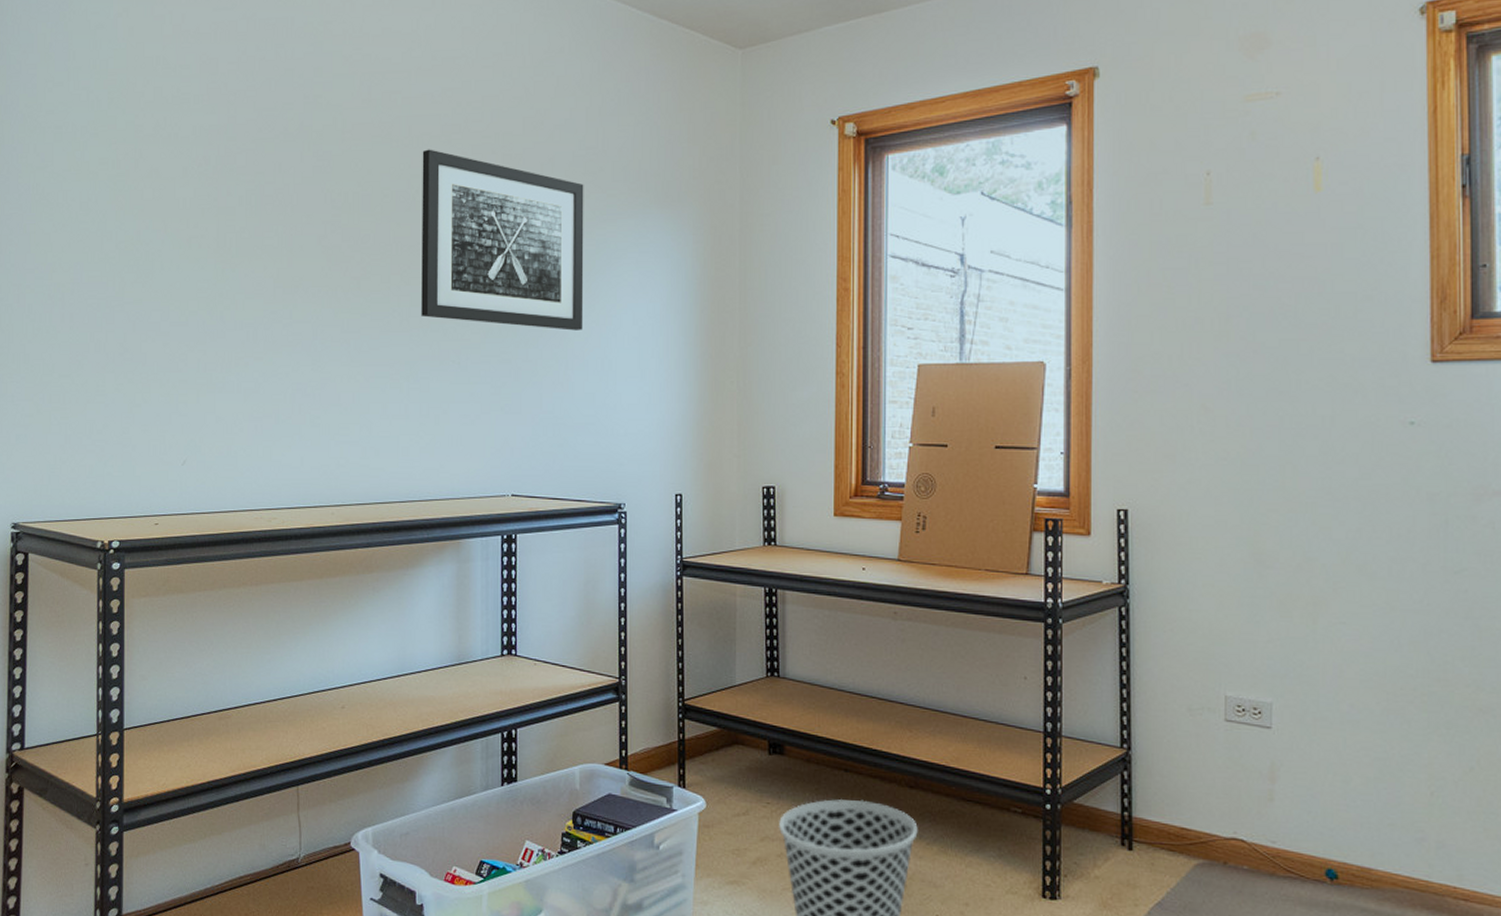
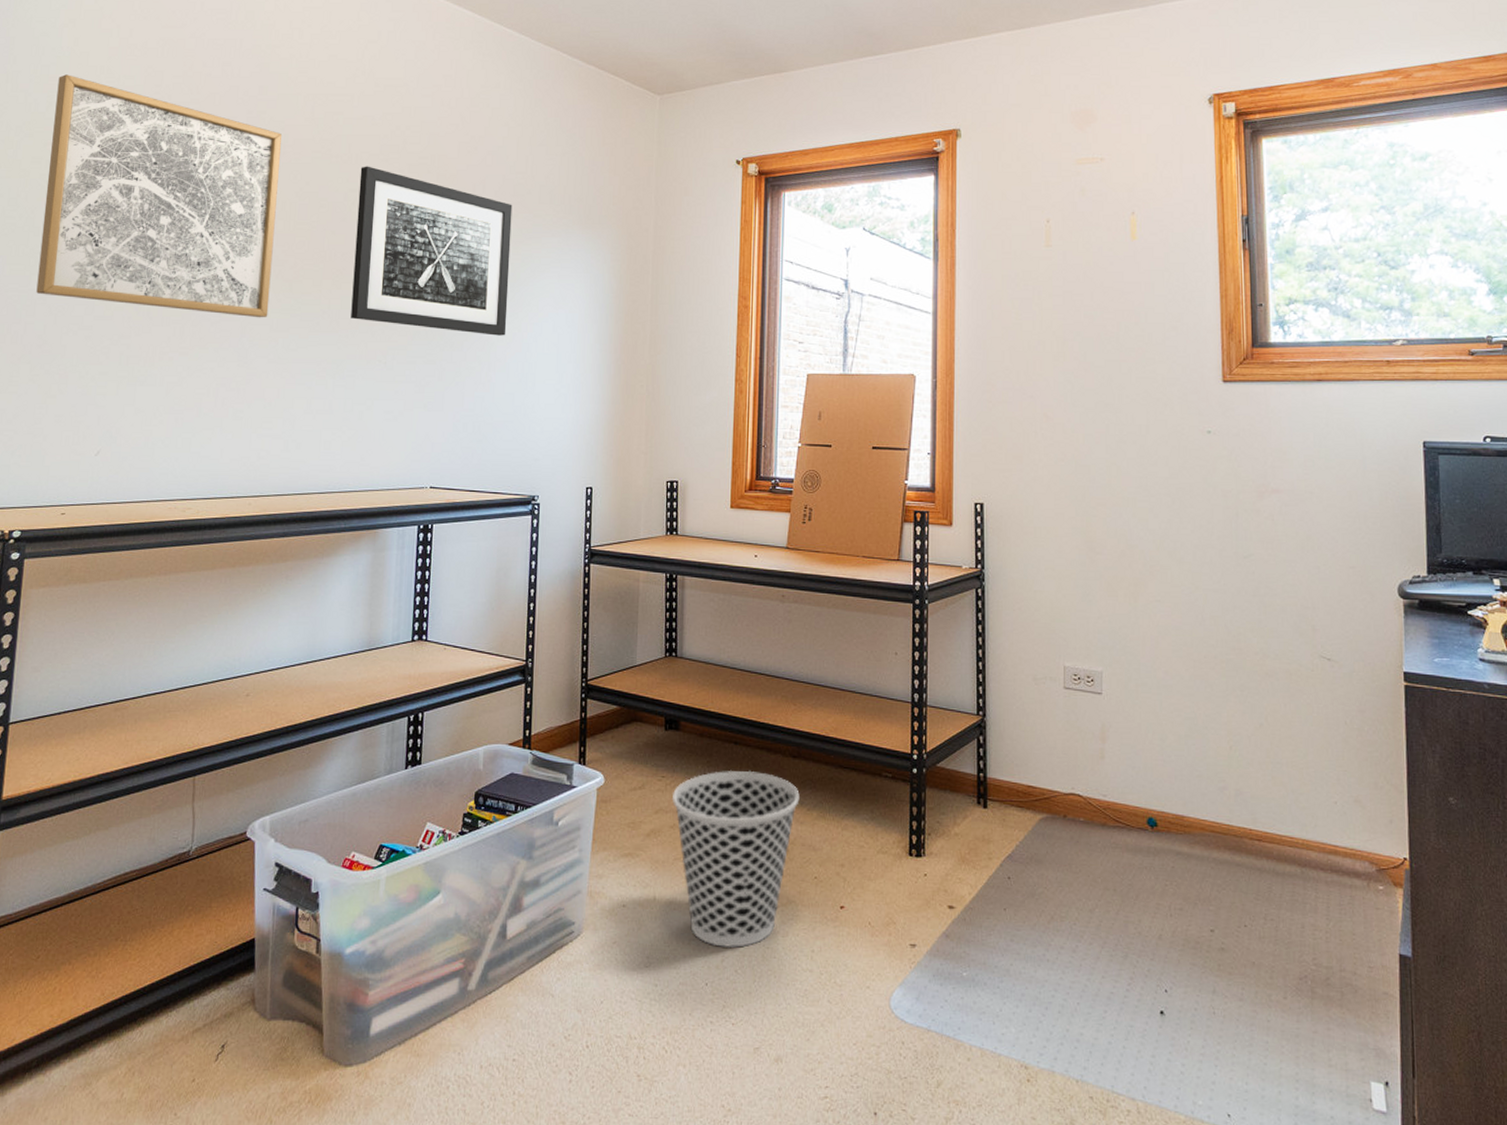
wall art: none [114,68,340,319] -> present [36,74,282,318]

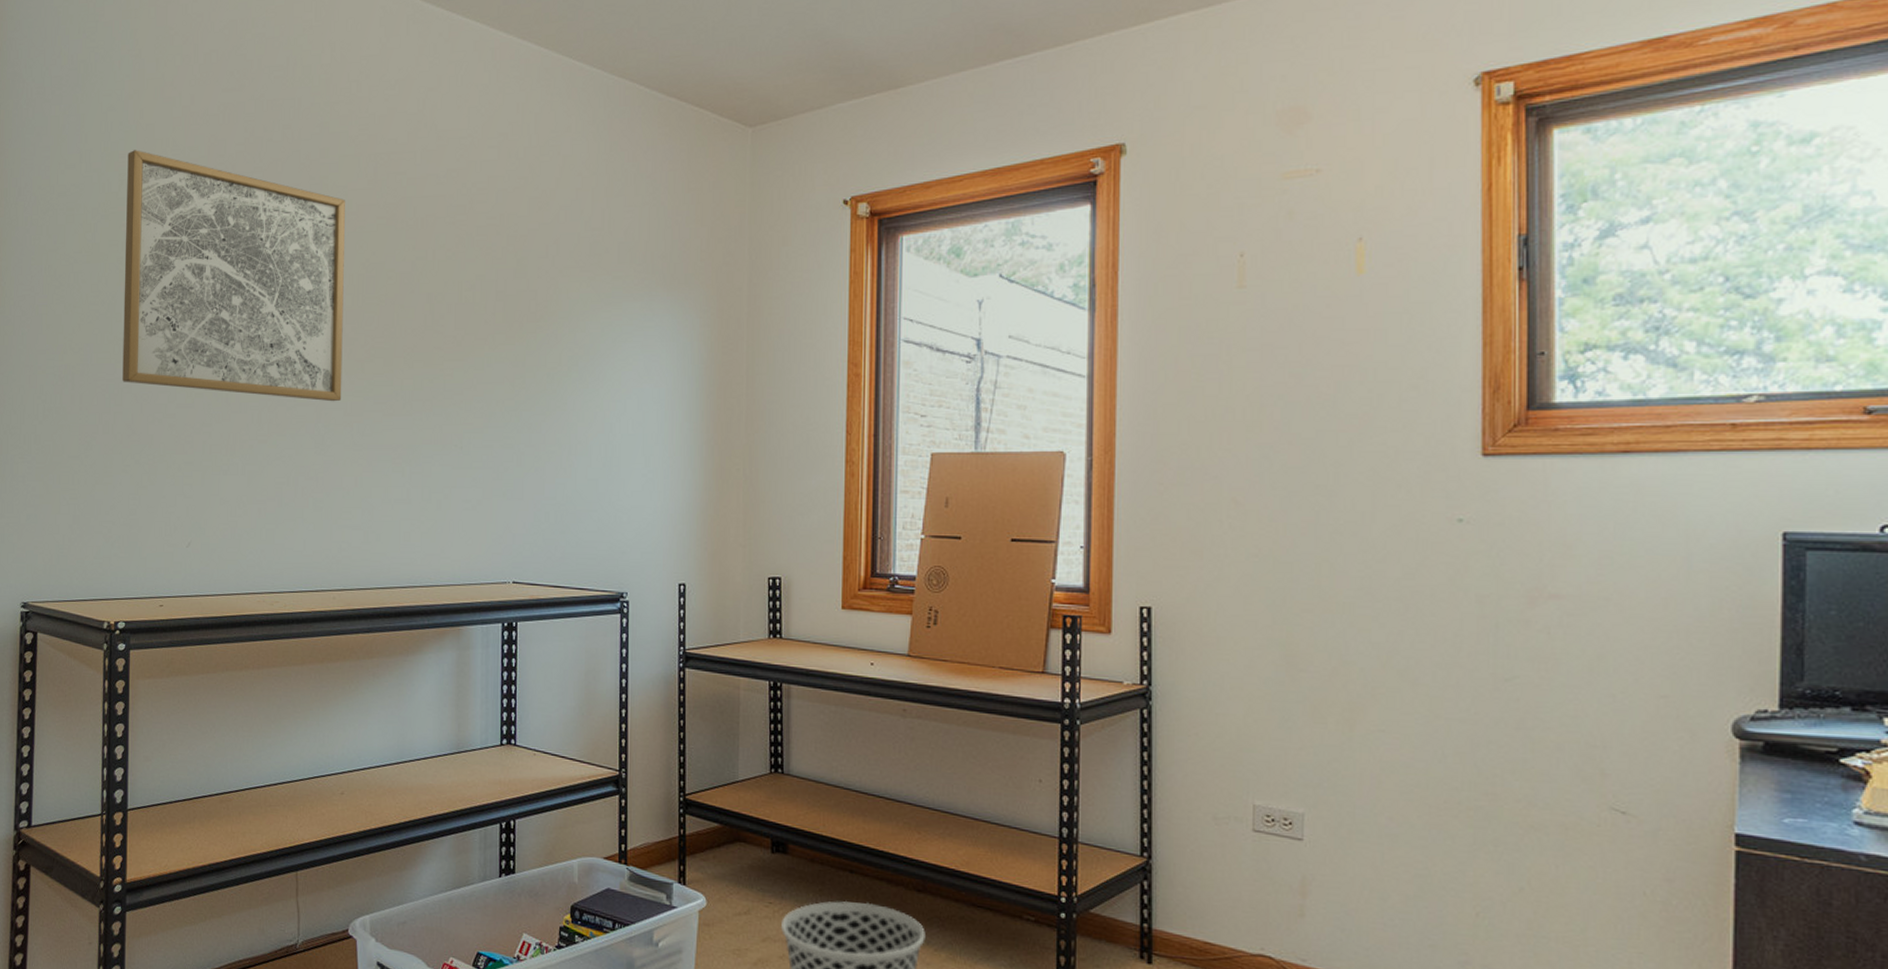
wall art: present [351,166,513,336] -> none [424,230,589,415]

